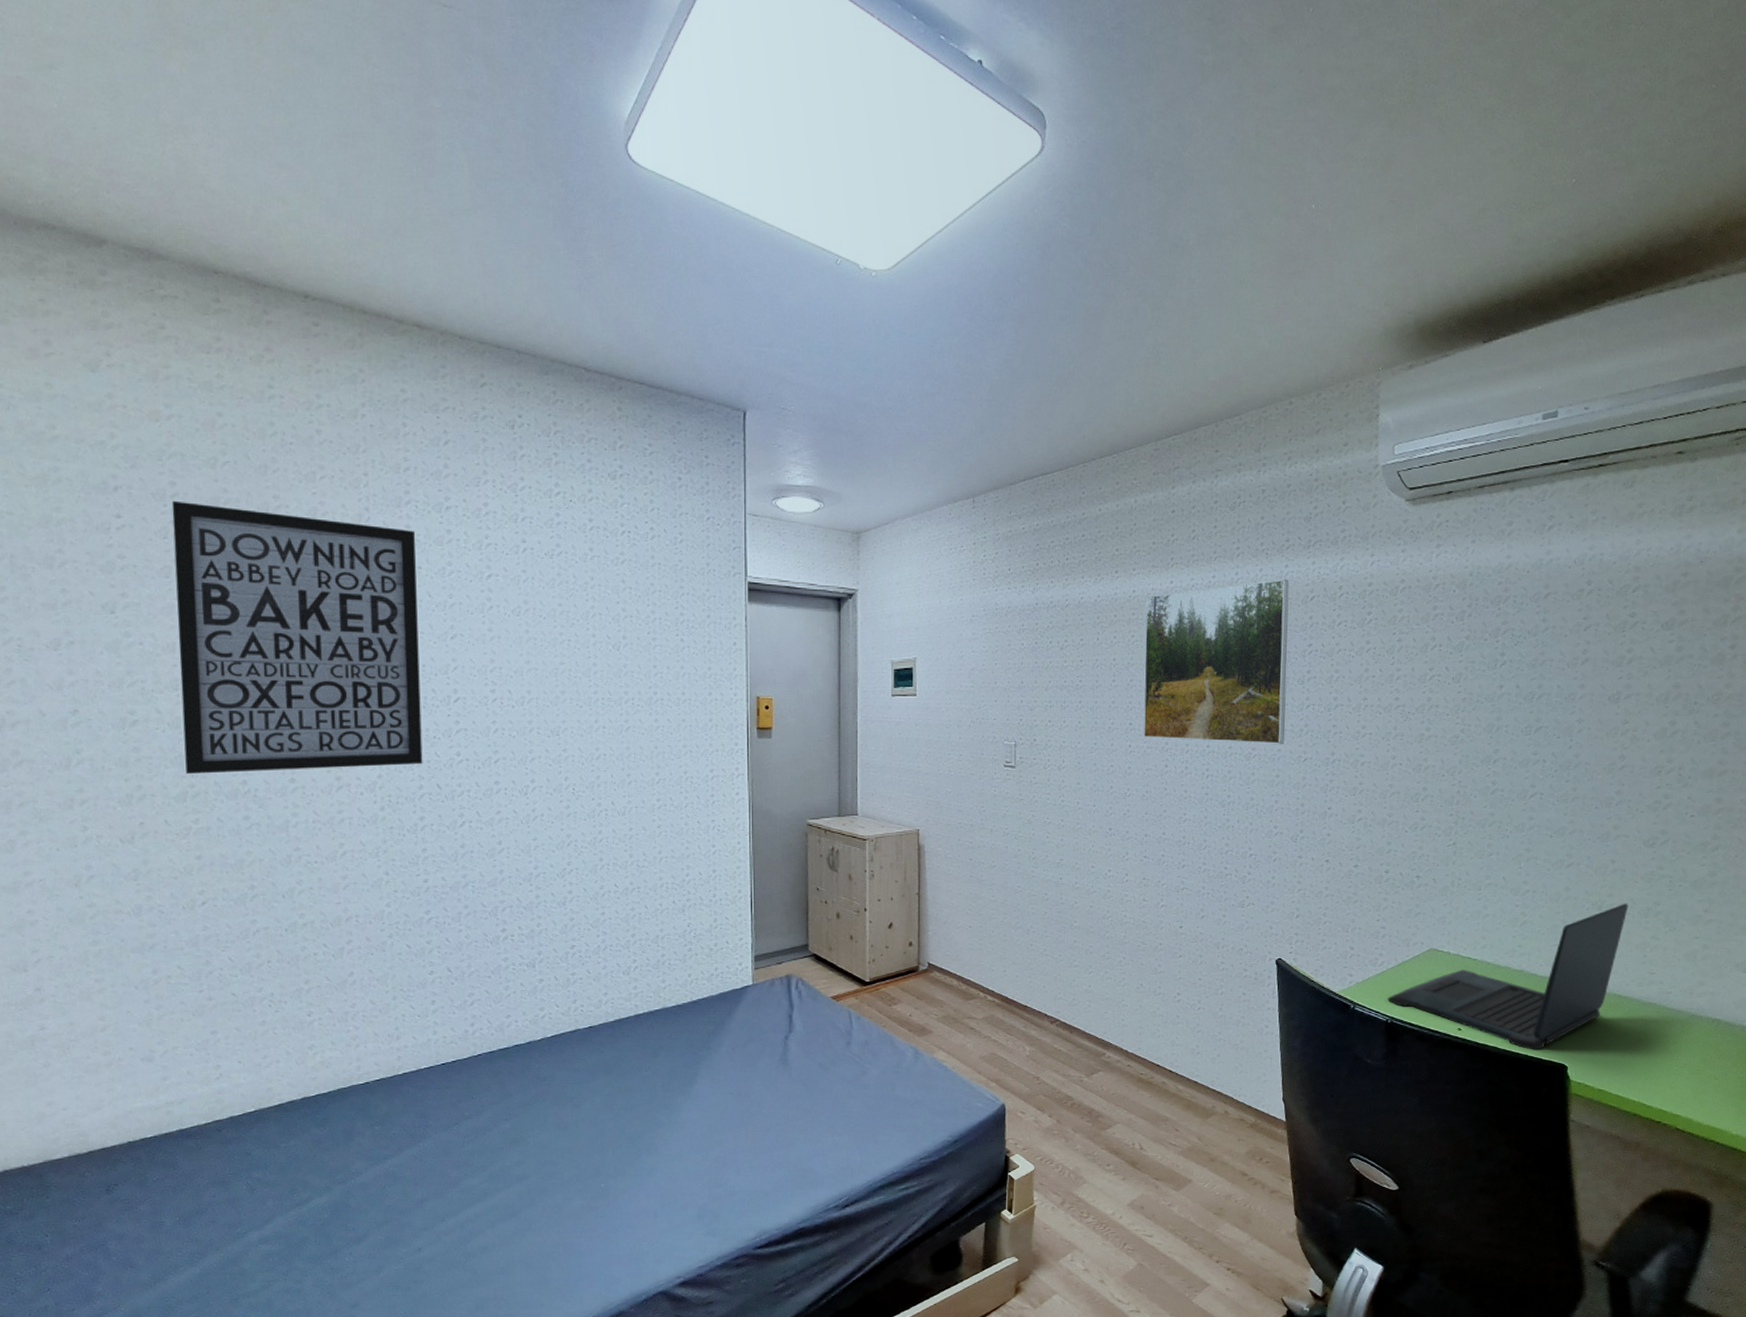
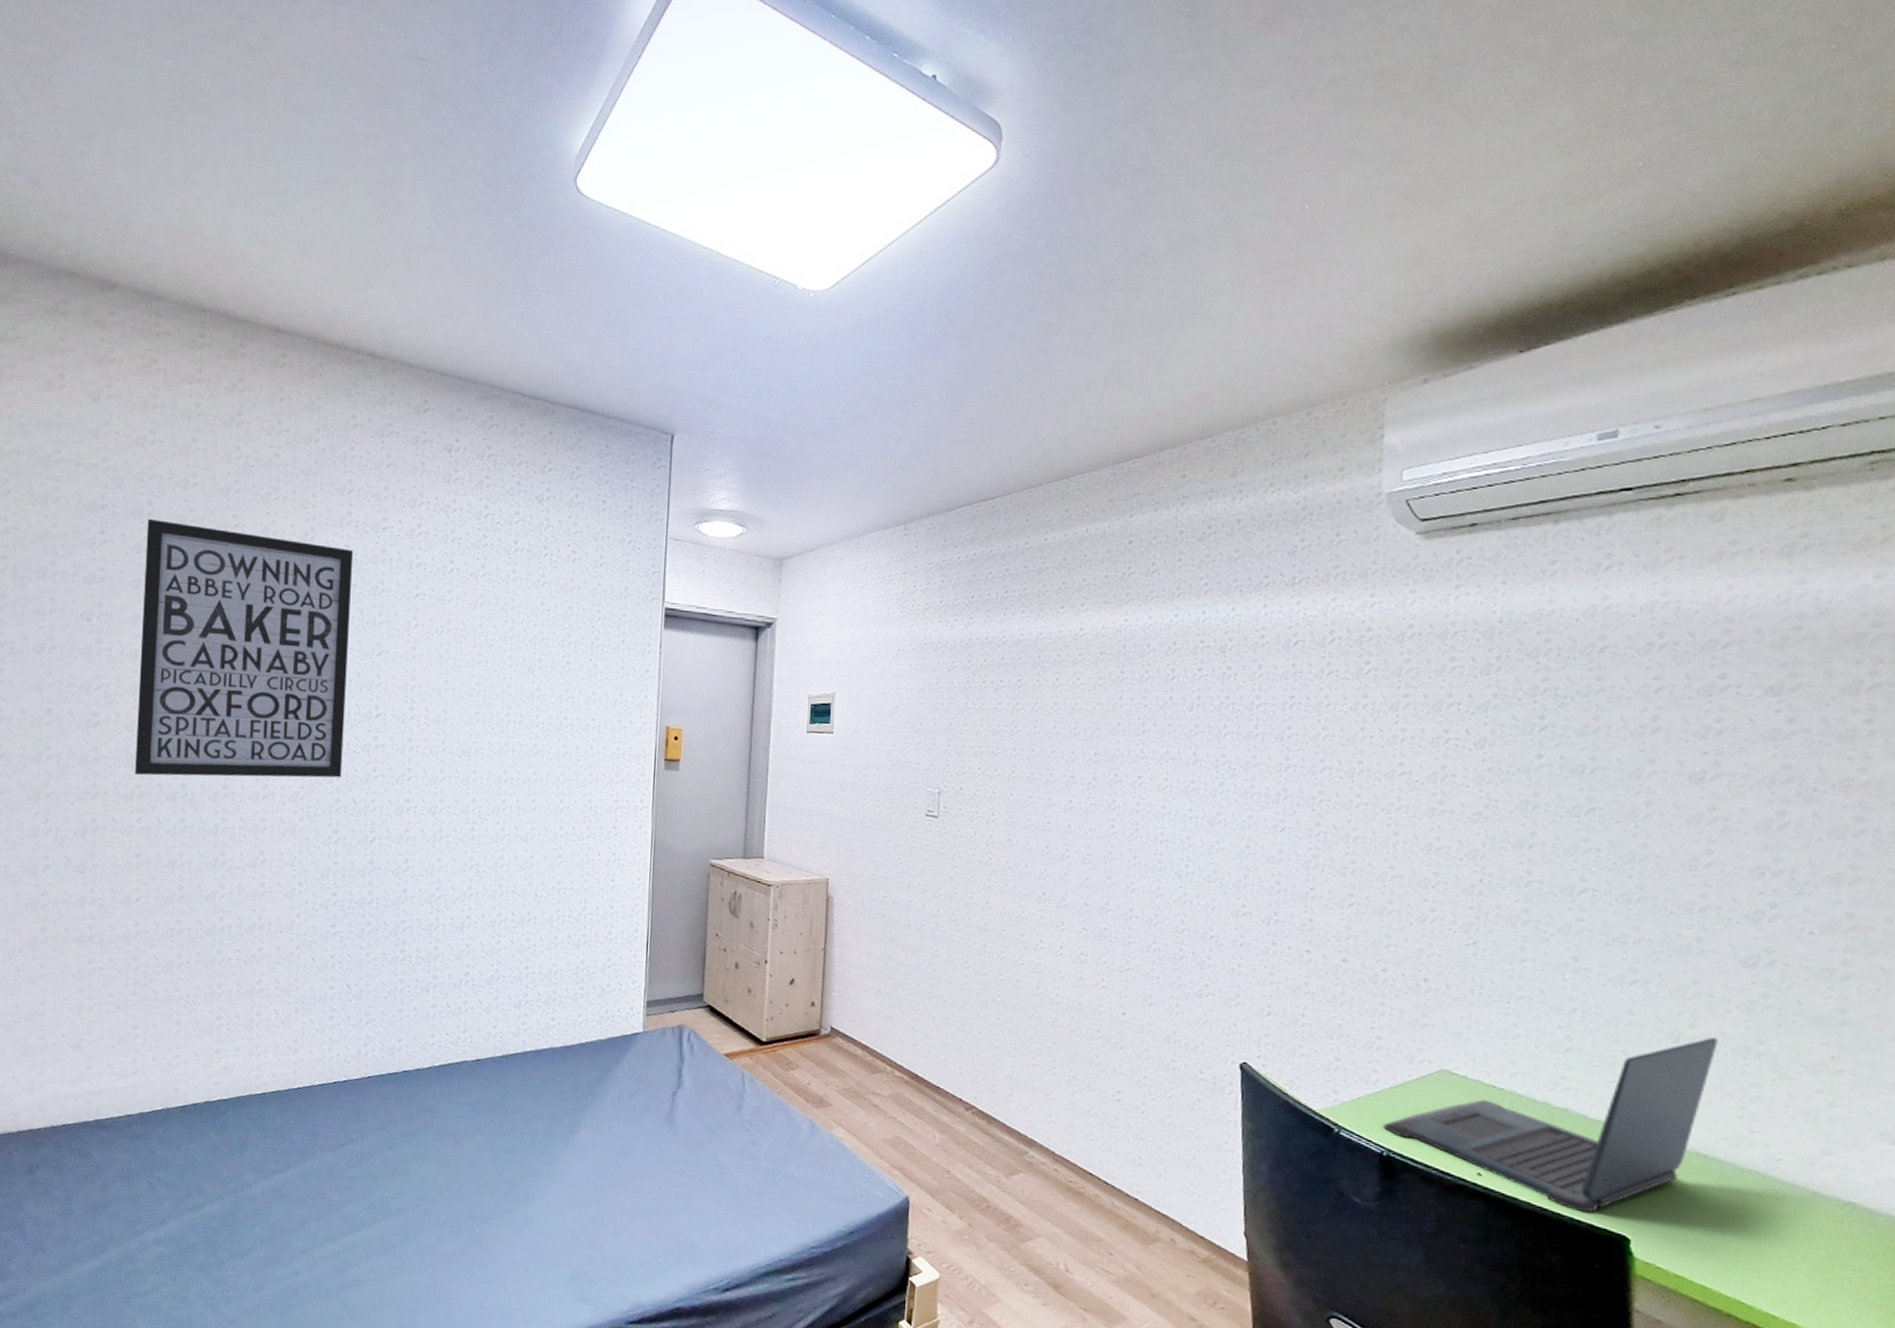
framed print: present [1143,579,1290,744] -> none [1087,620,1268,810]

